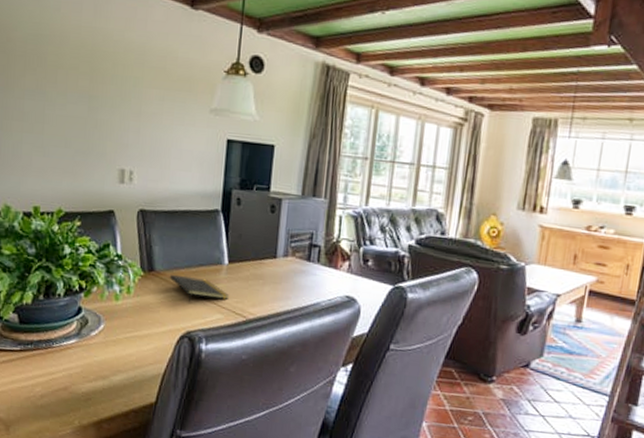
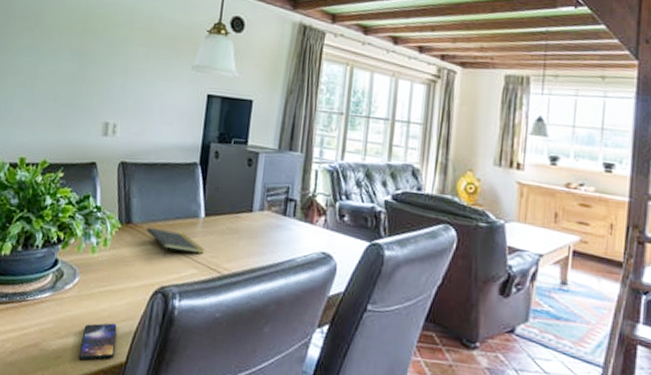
smartphone: none [108,366,145,402] -> present [78,323,117,361]

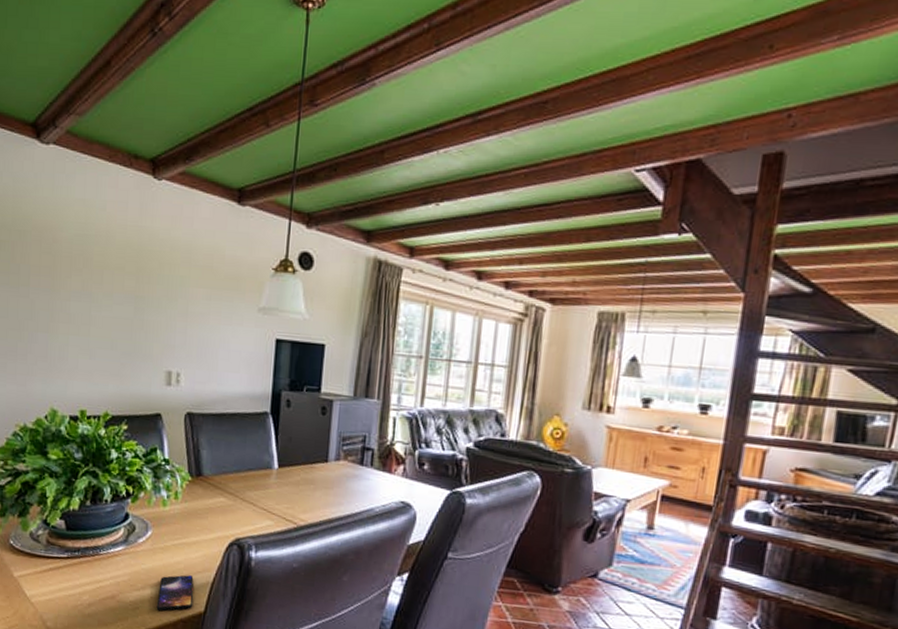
notepad: present [146,228,204,257] -> none [217,480,279,509]

